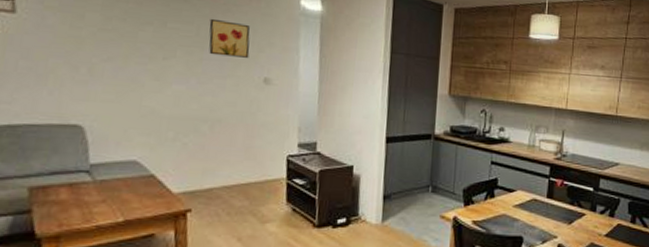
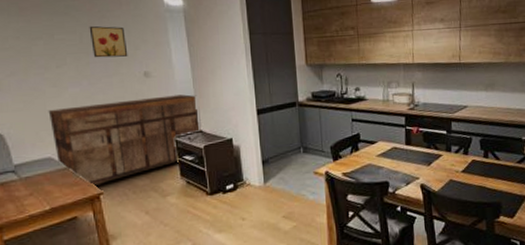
sideboard: none [143,105,321,200] -> present [48,94,201,186]

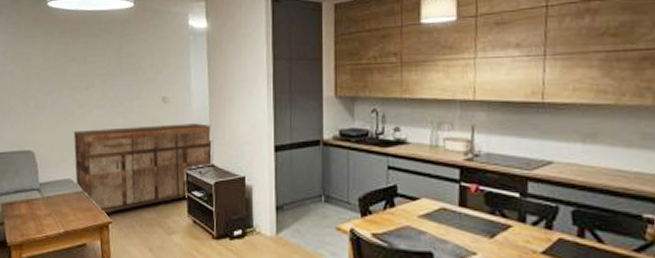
wall art: present [89,25,128,58] -> none [117,48,150,81]

